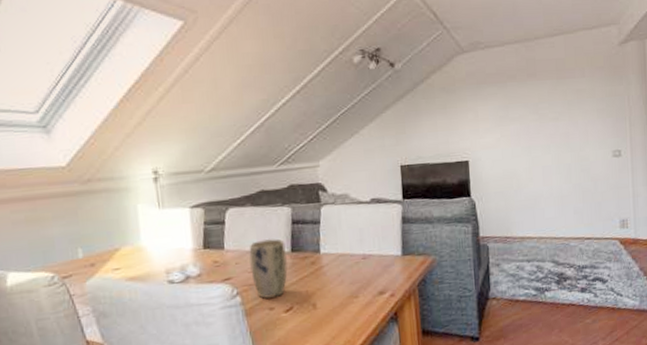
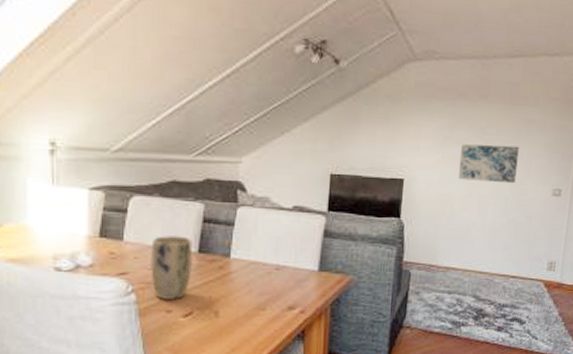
wall art: none [518,116,575,155] -> present [458,144,519,184]

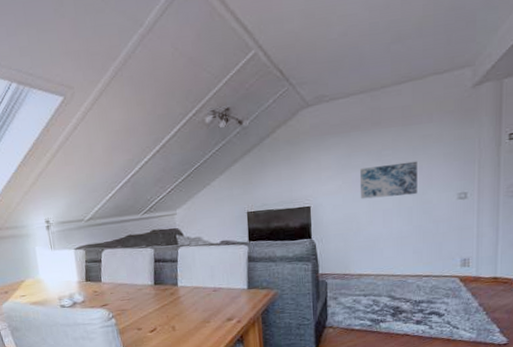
plant pot: present [150,234,194,299] -> none [121,273,152,321]

